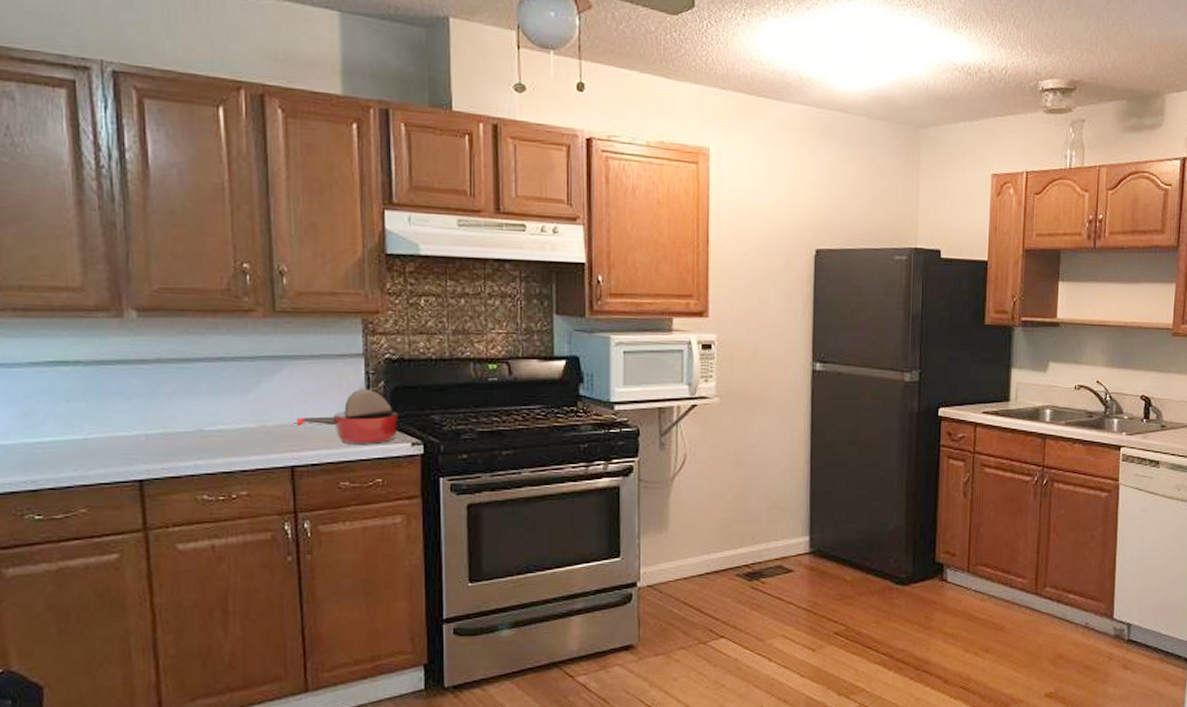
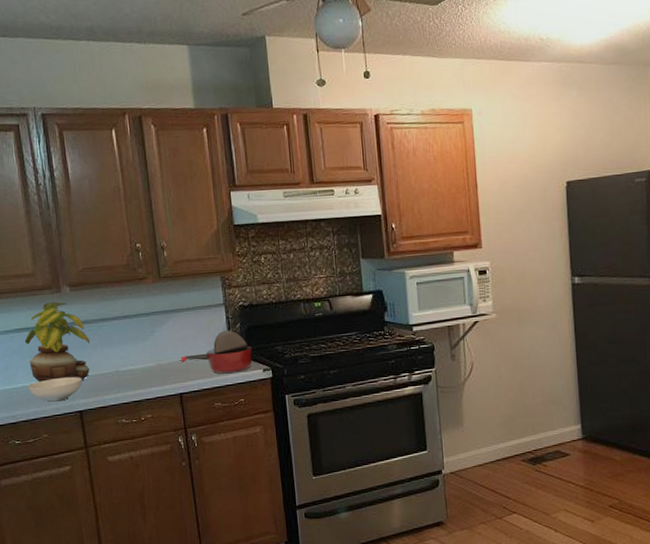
bowl: none [58,433,146,465] -> present [26,377,82,402]
potted plant: none [60,328,162,439] -> present [24,301,90,382]

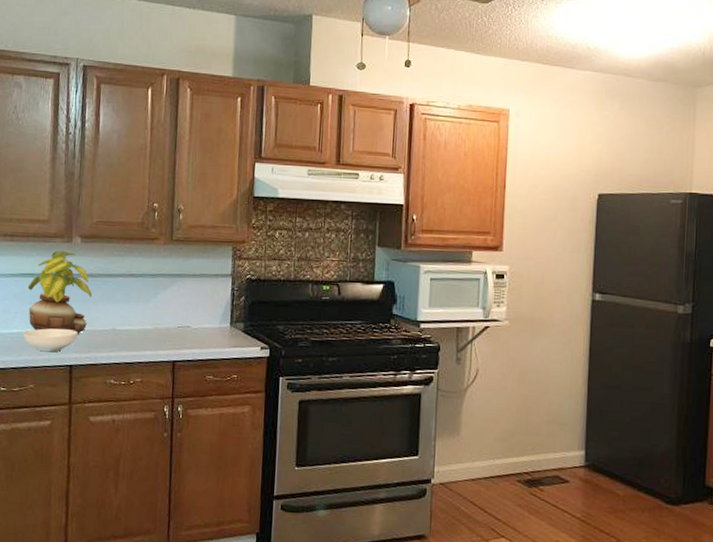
saucepan: present [181,330,253,374] -> none [180,302,254,347]

